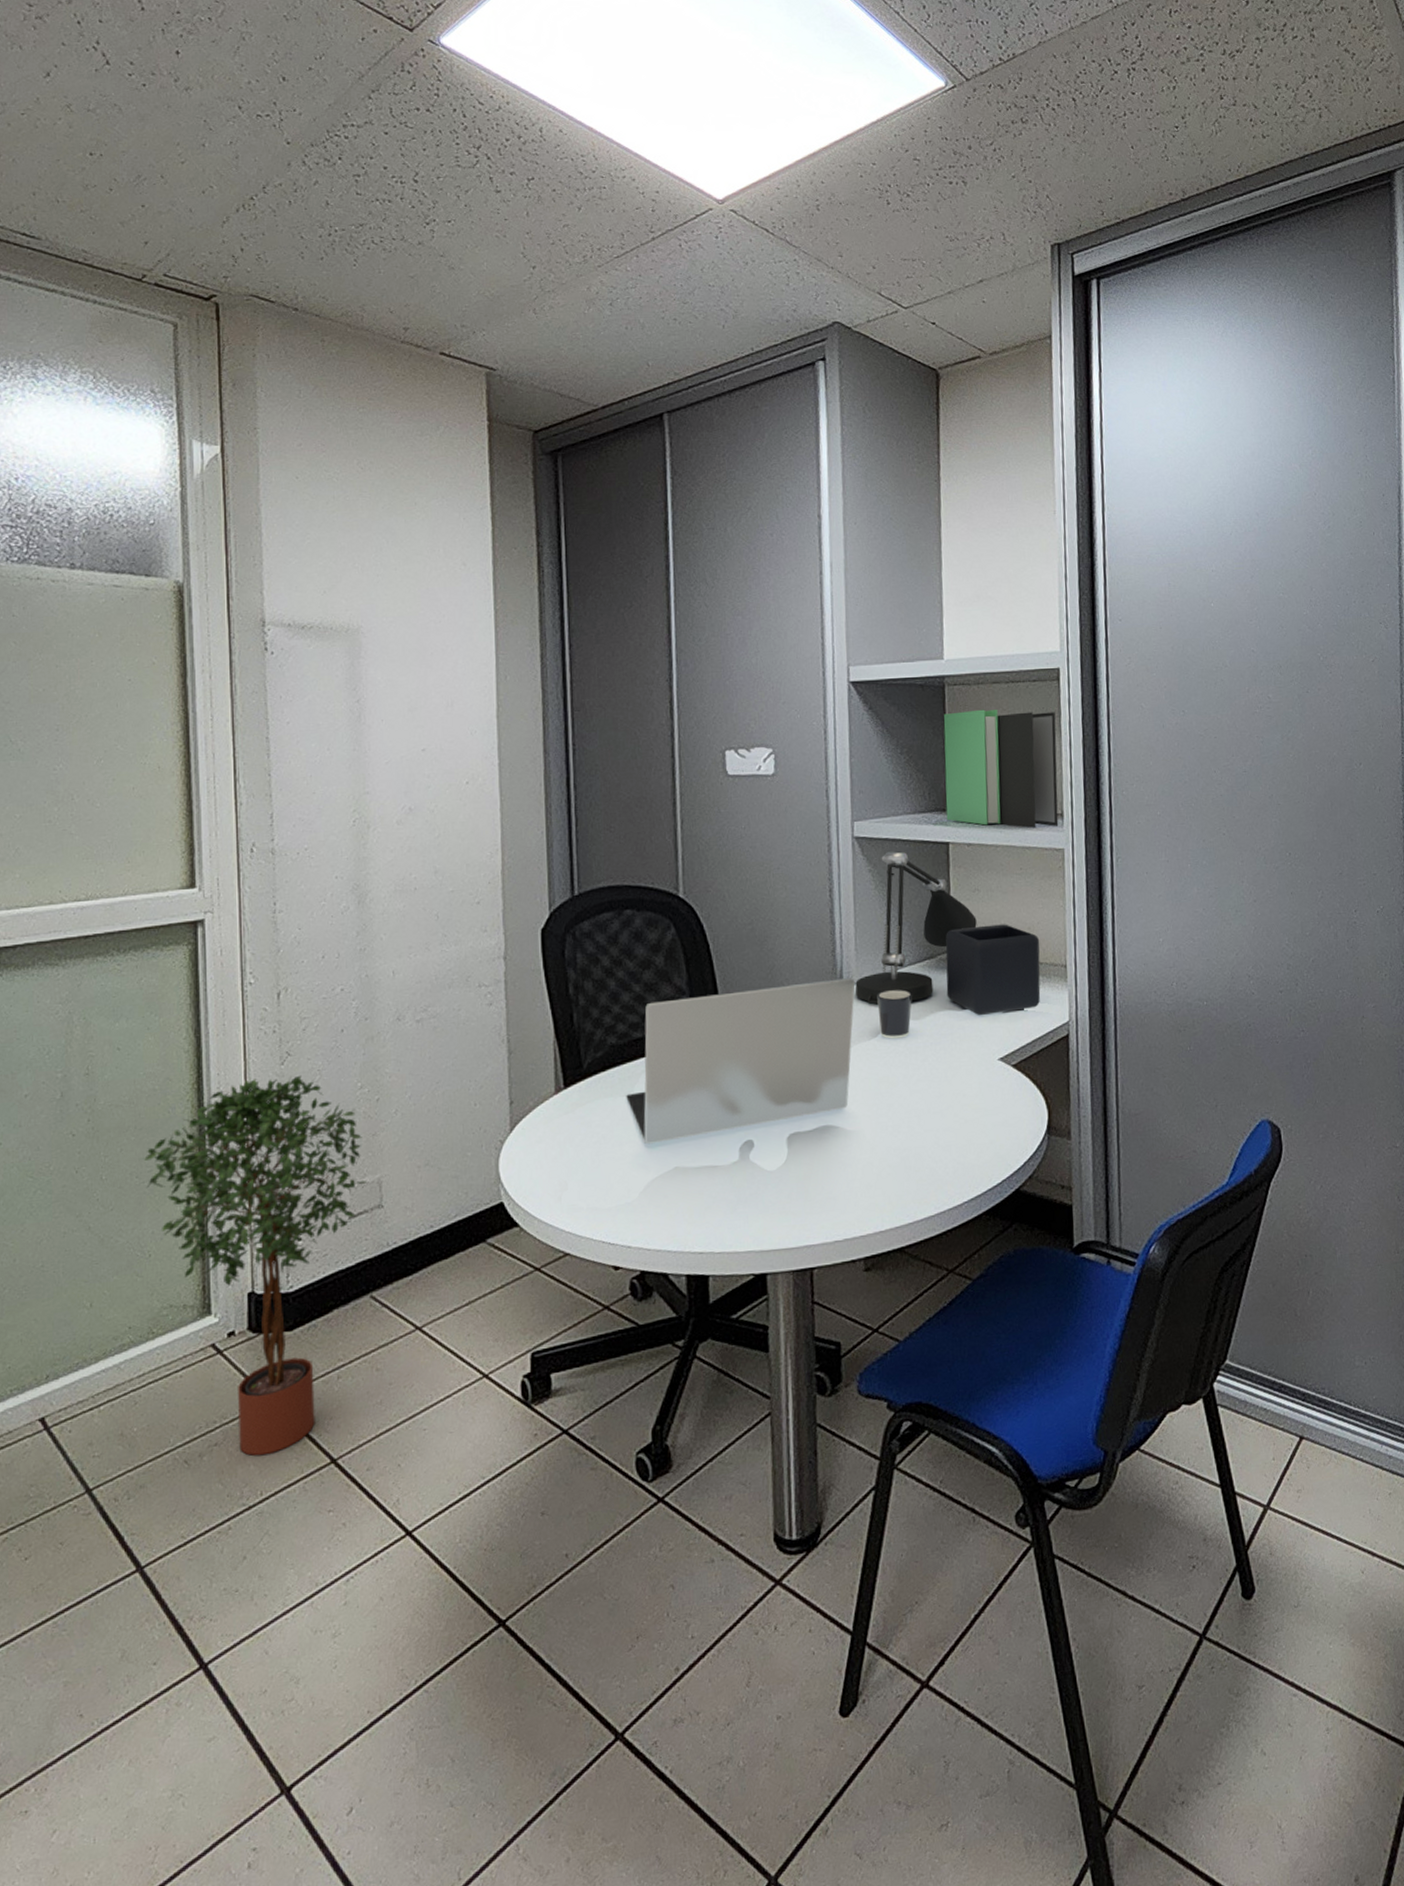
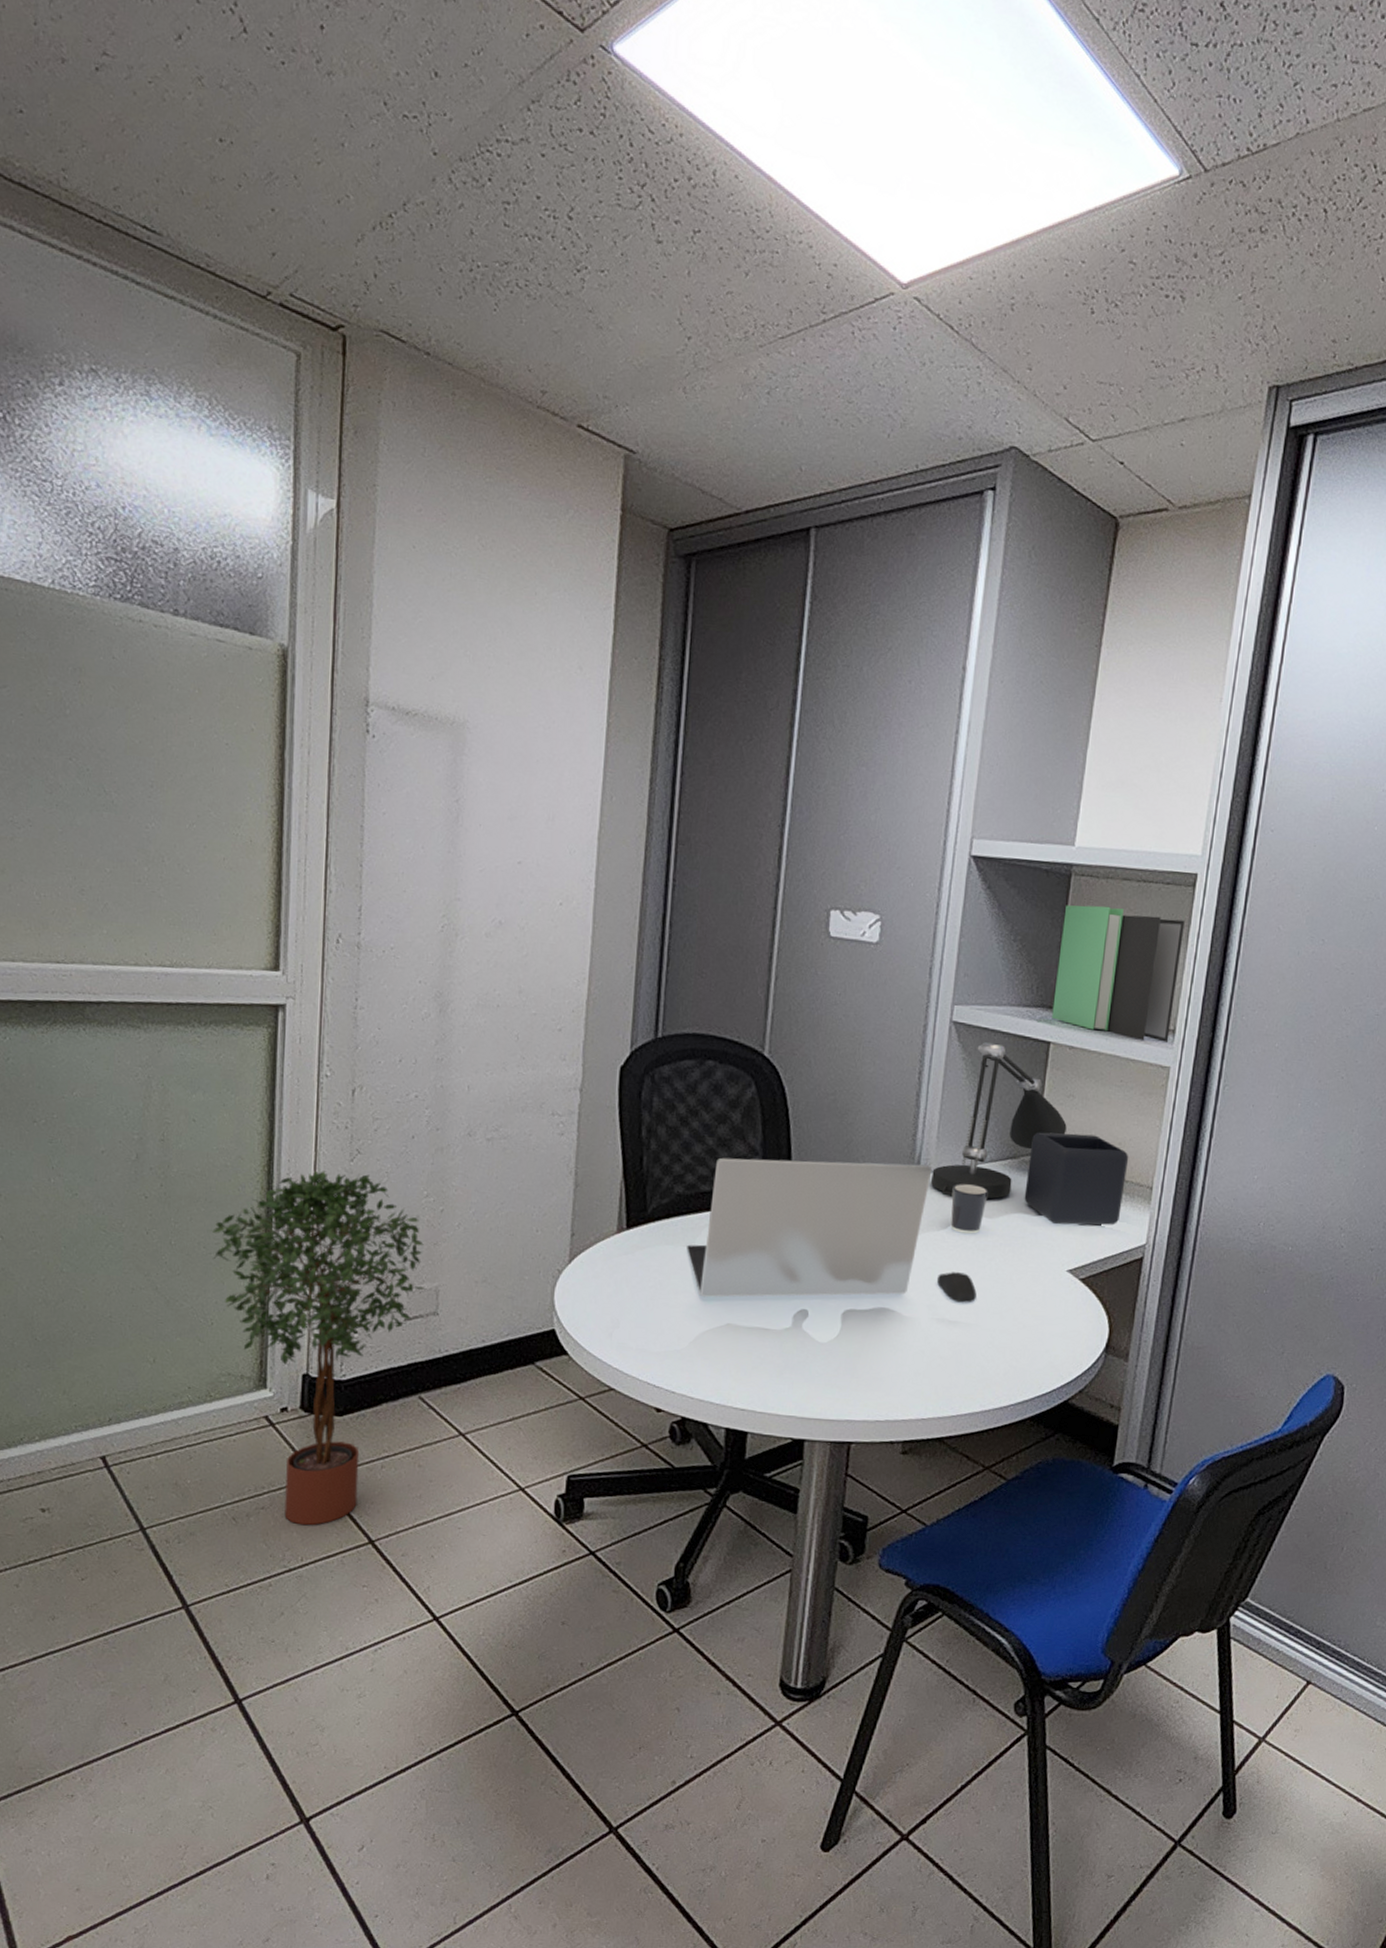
computer mouse: none [874,1077,915,1109] -> present [936,1272,977,1303]

